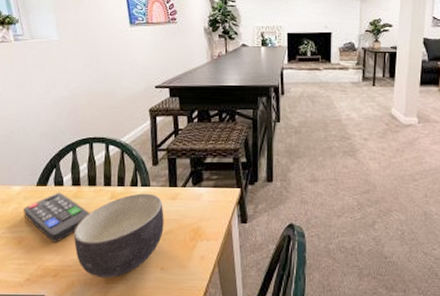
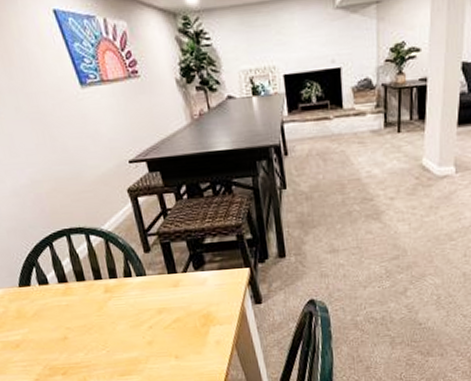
remote control: present [24,192,91,242] -> none [12,291,87,342]
bowl: present [73,193,164,278] -> none [73,283,171,371]

